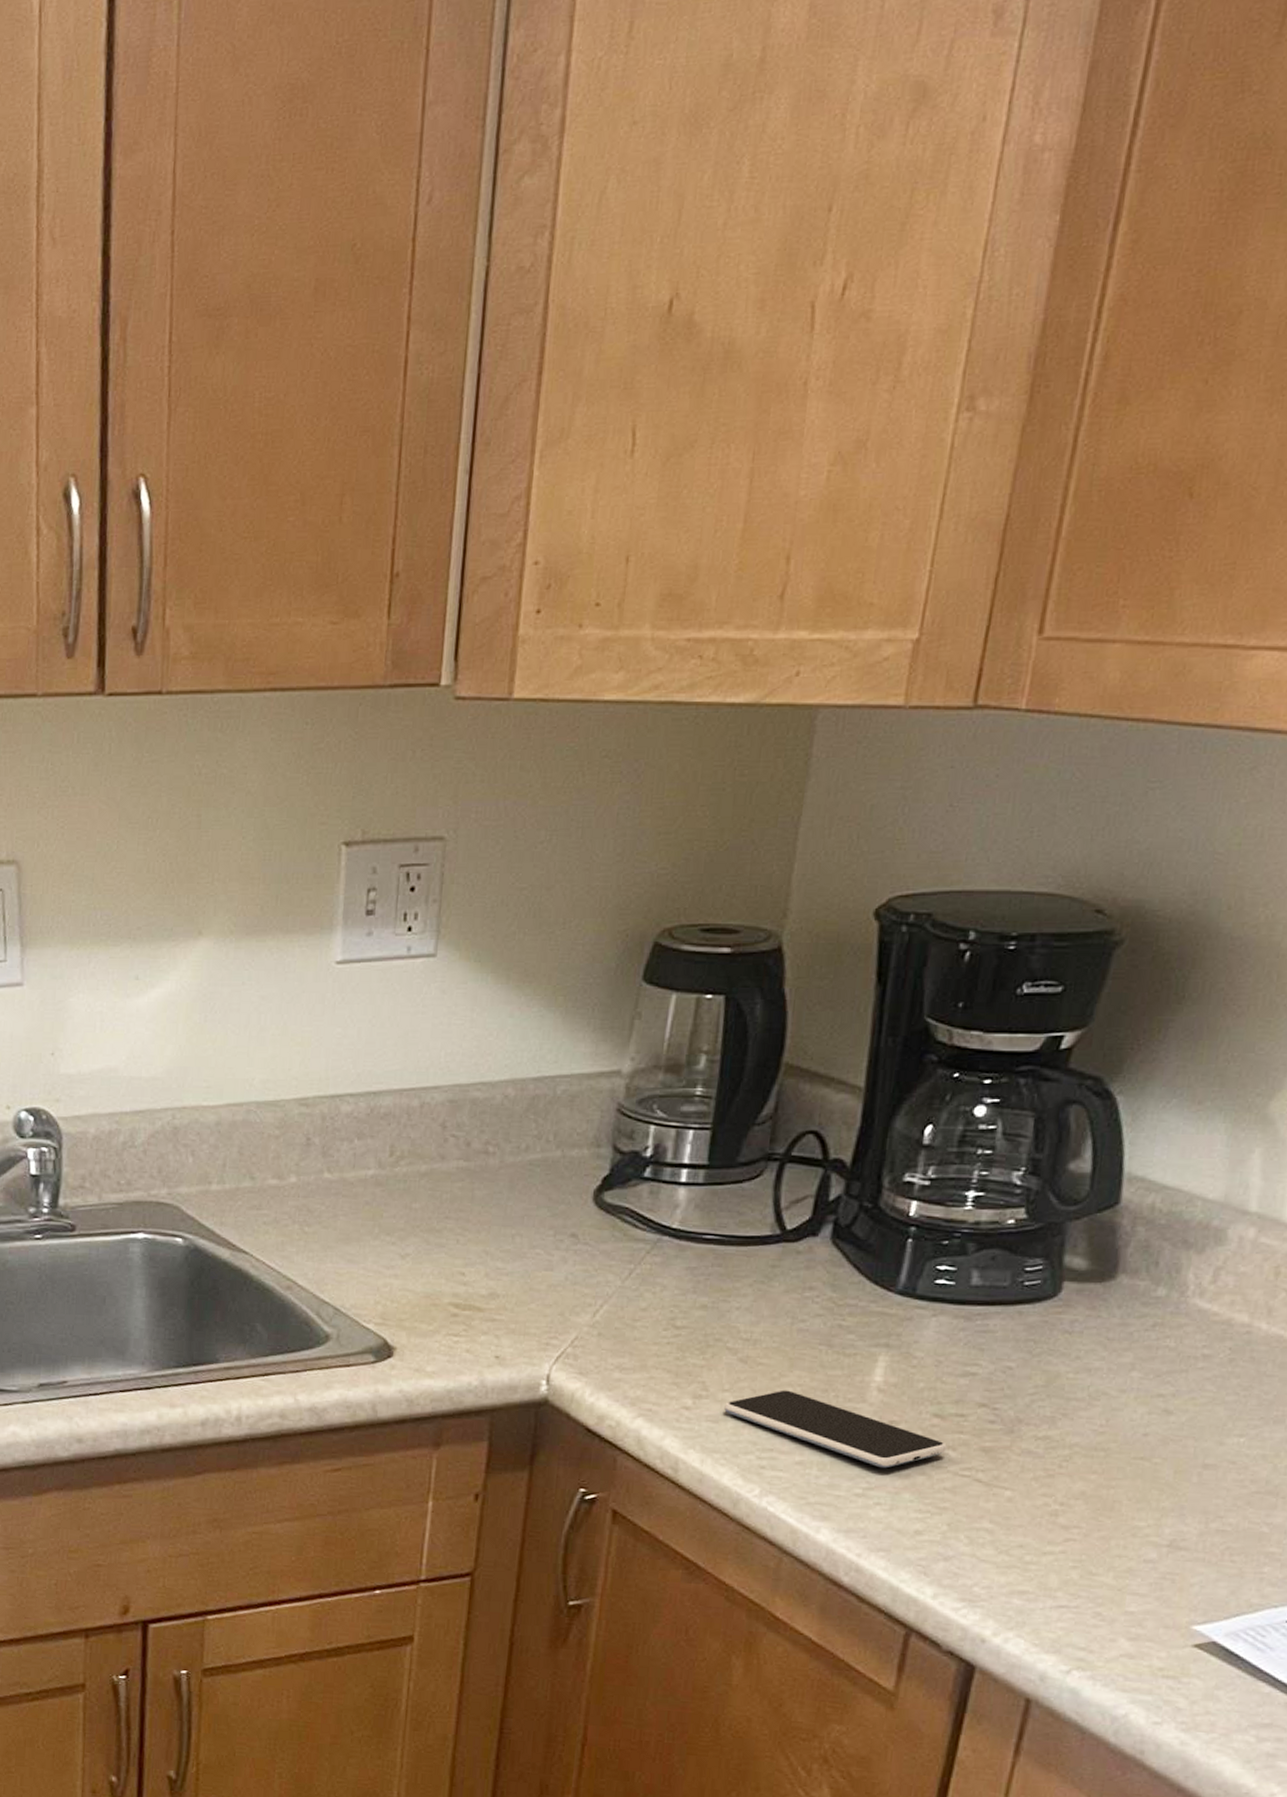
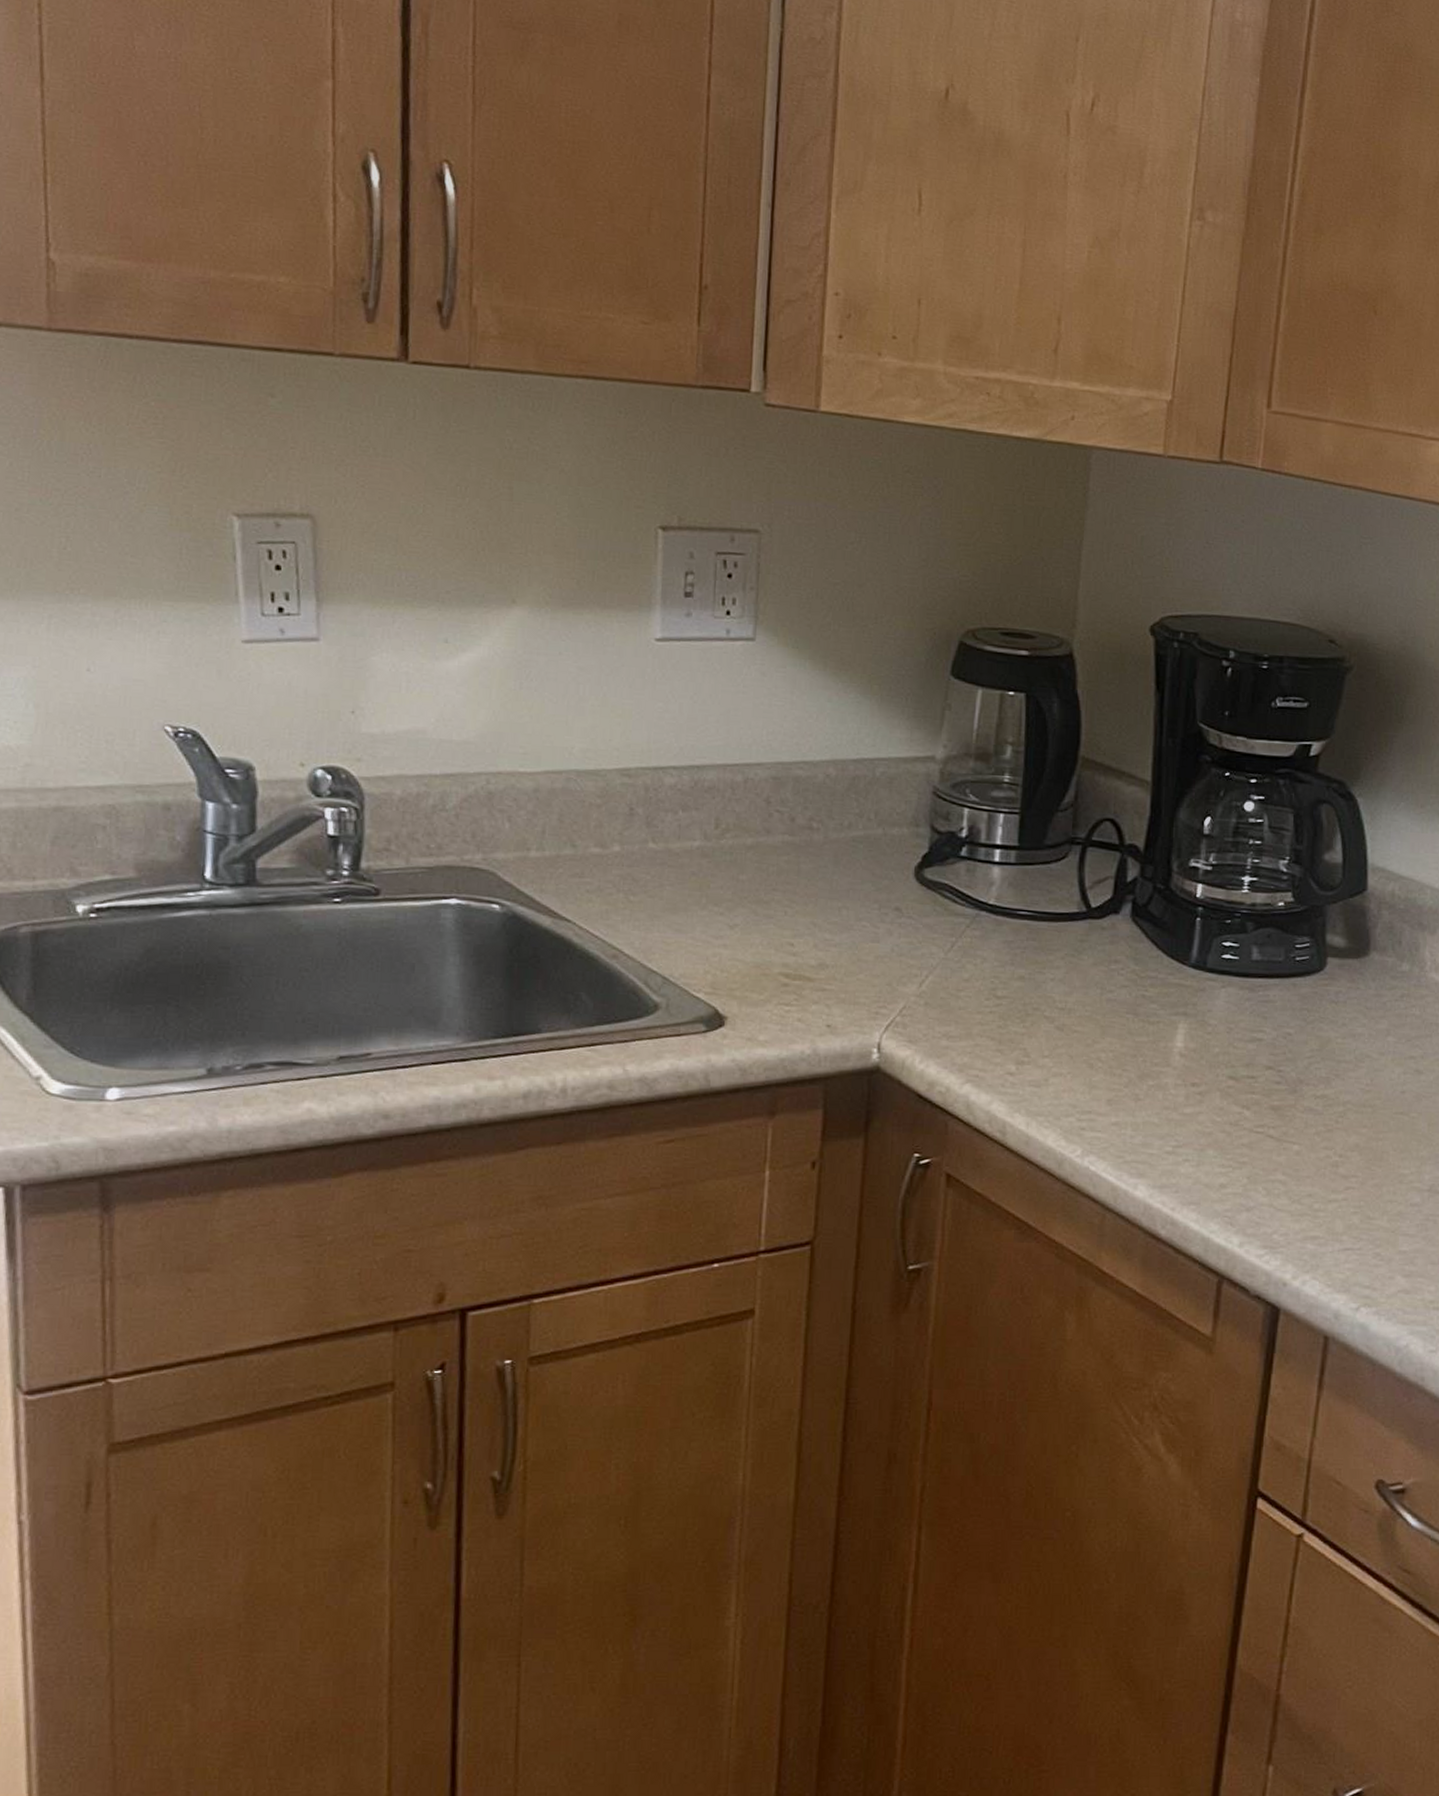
smartphone: present [723,1390,947,1469] -> none [1044,1055,1242,1127]

